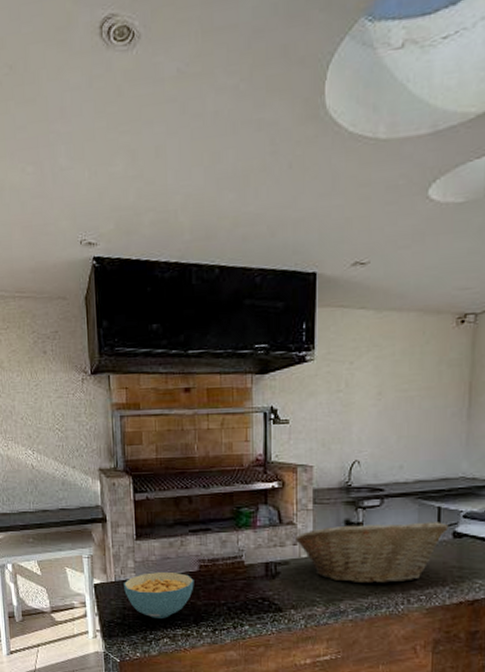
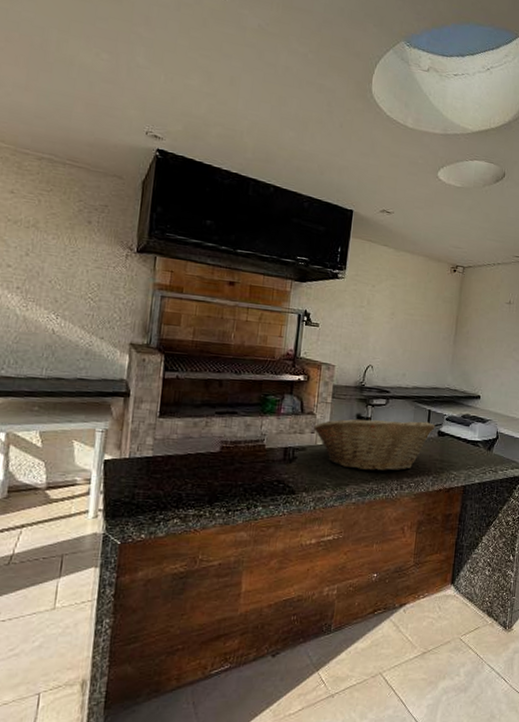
cereal bowl: present [124,572,194,618] -> none [138,451,214,498]

